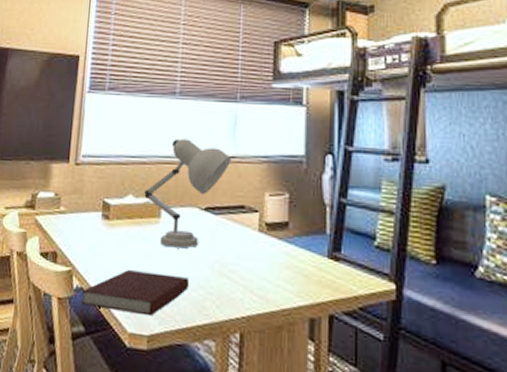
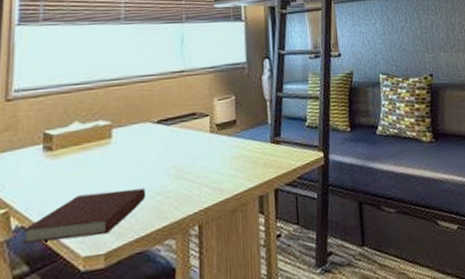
desk lamp: present [144,138,232,249] -> none [92,60,181,165]

